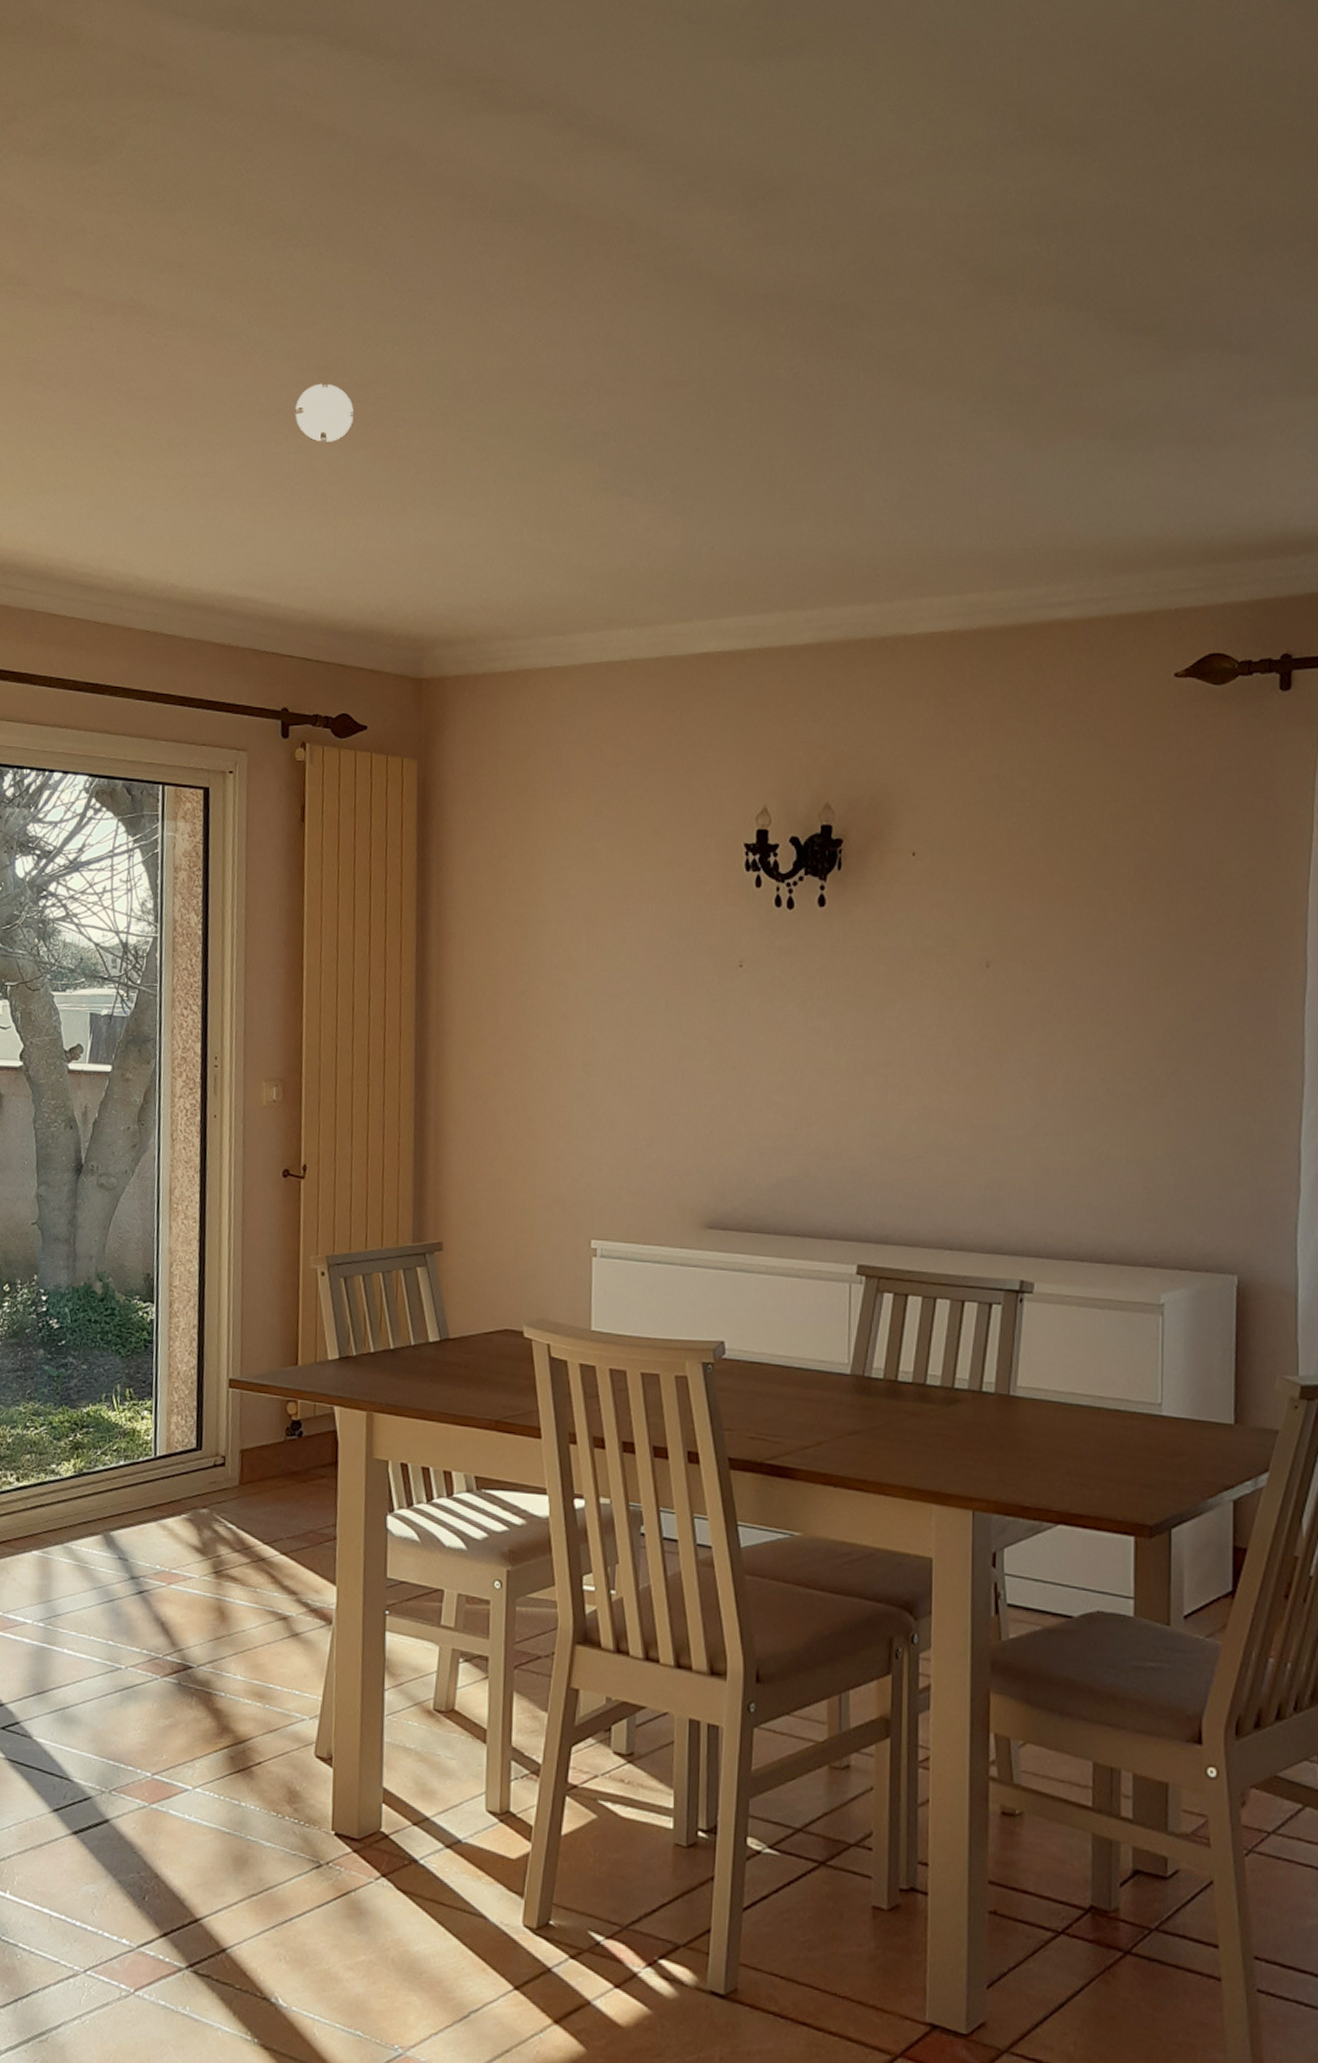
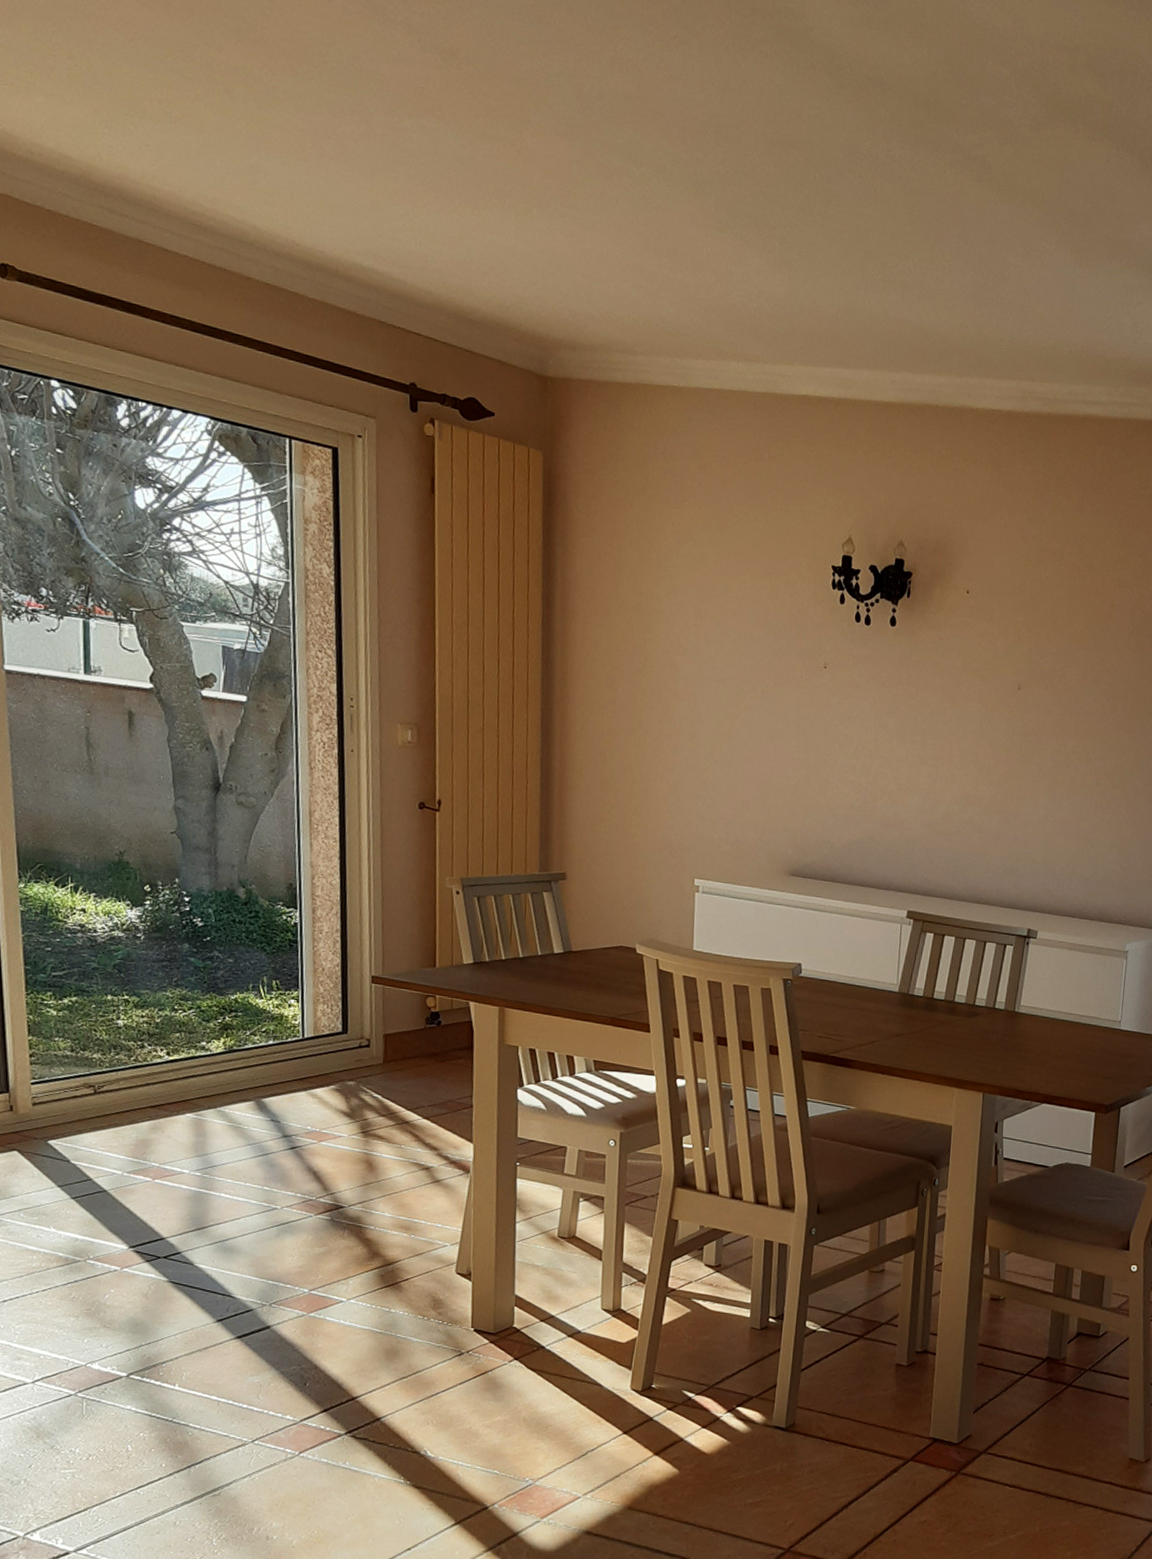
smoke detector: present [295,383,354,442] -> none [418,66,479,129]

